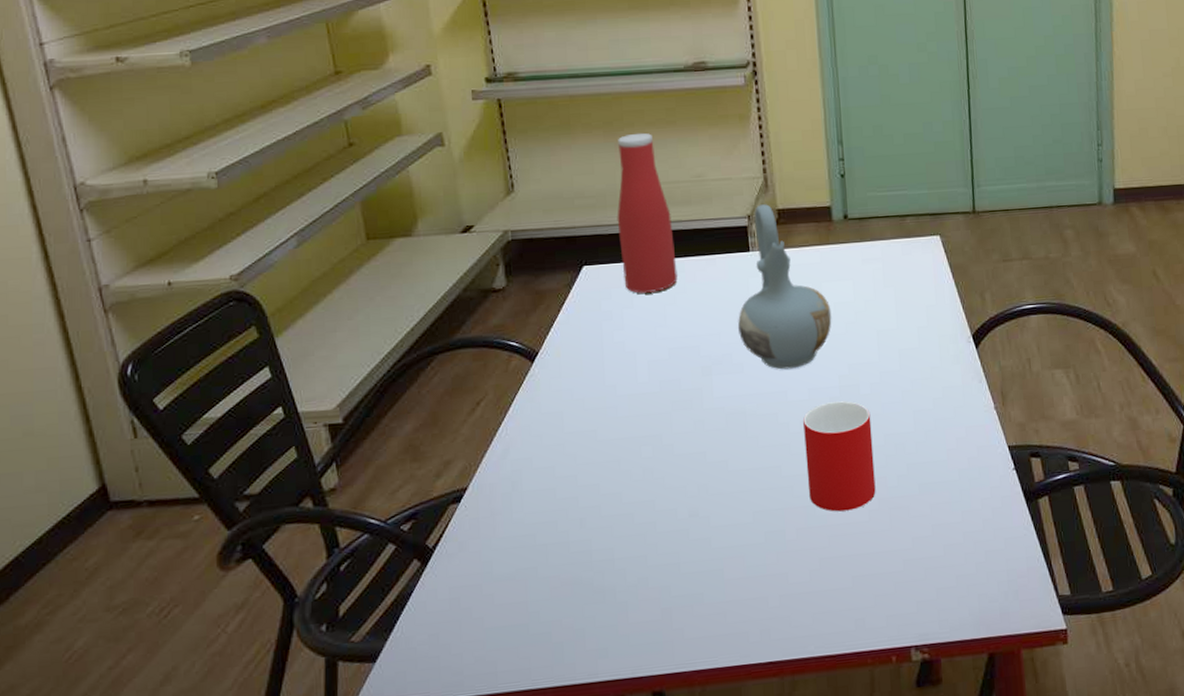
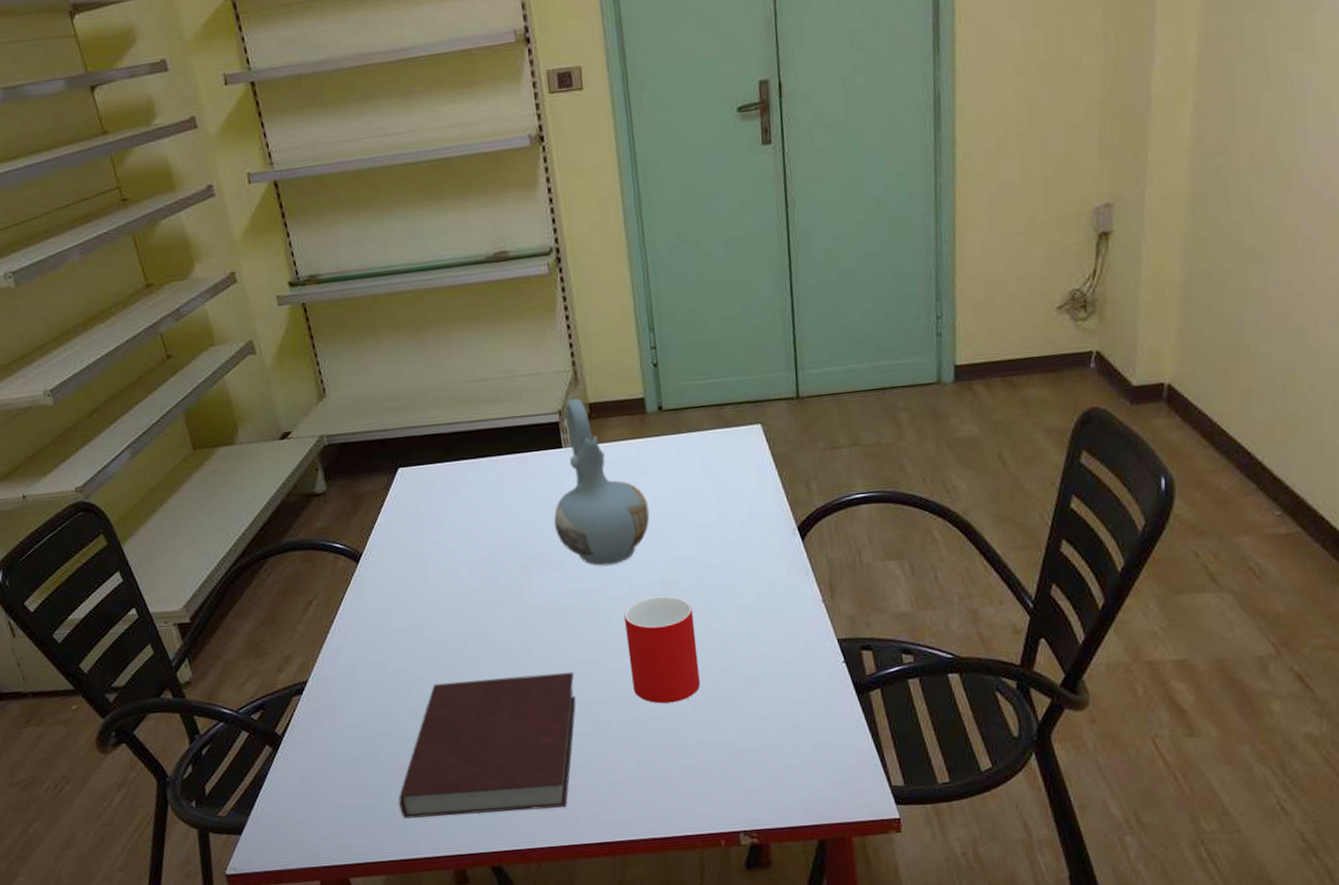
notebook: none [557,478,751,640] -> present [398,671,576,819]
bottle: present [617,132,678,294] -> none [423,330,492,494]

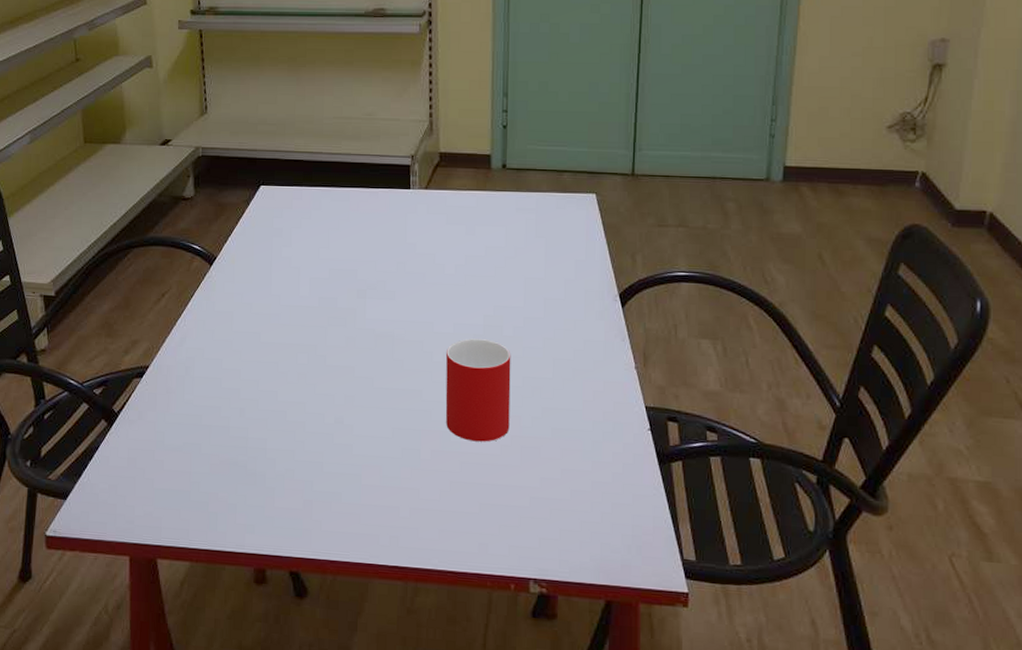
notebook: present [398,671,576,819] -> none [213,387,393,525]
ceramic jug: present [554,398,650,566] -> none [394,146,482,303]

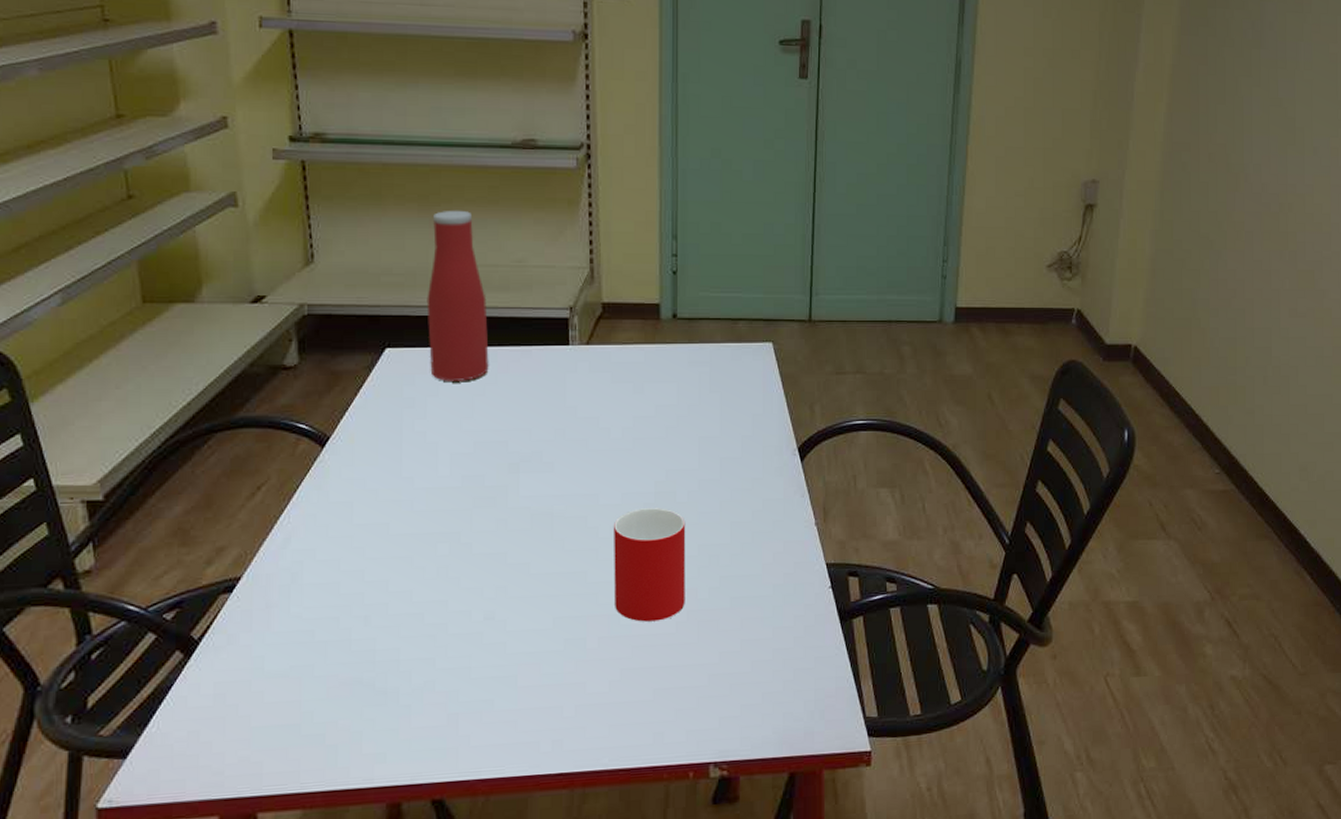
bottle: none [293,70,343,217] -> present [426,210,489,381]

